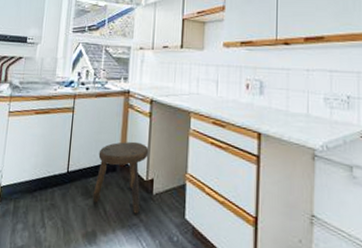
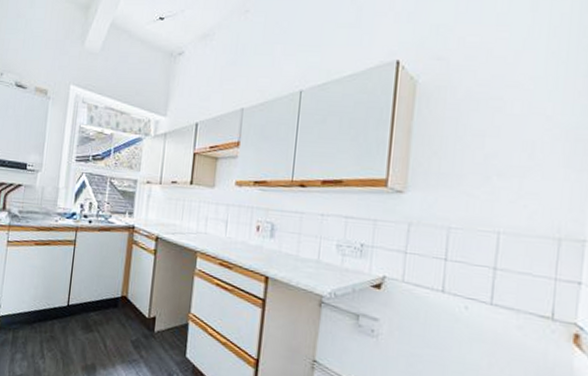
stool: present [92,141,149,214] -> none [93,278,152,351]

